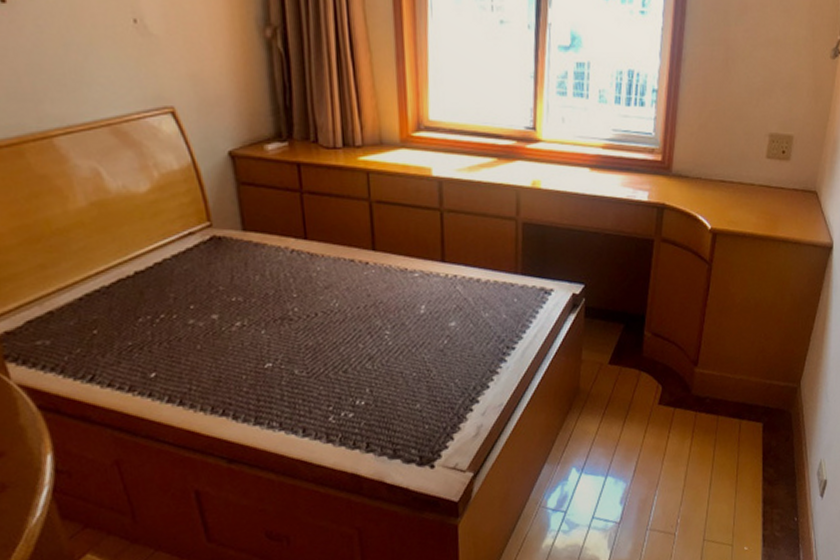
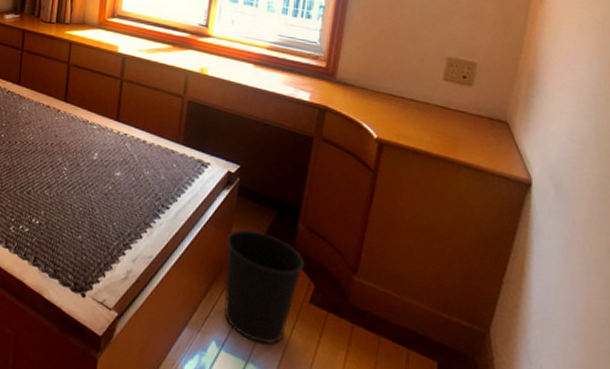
wastebasket: none [577,348,653,456] -> present [223,229,305,344]

